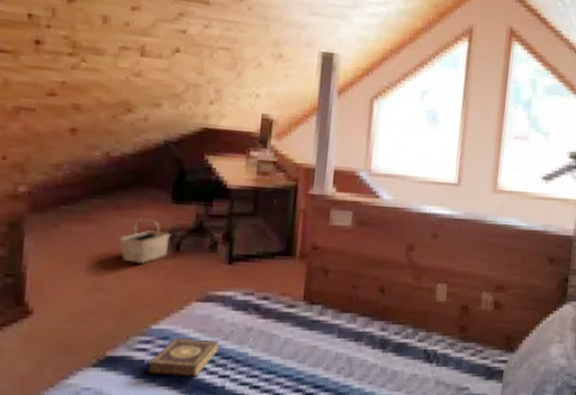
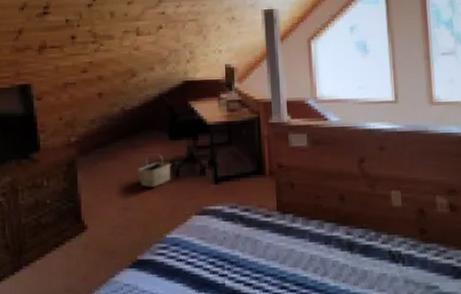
book: present [148,337,220,377] -> none [167,244,217,276]

